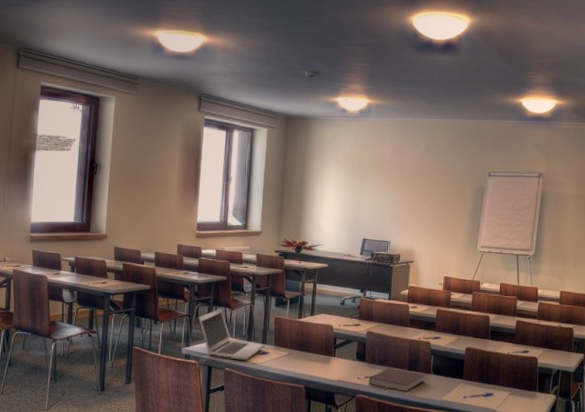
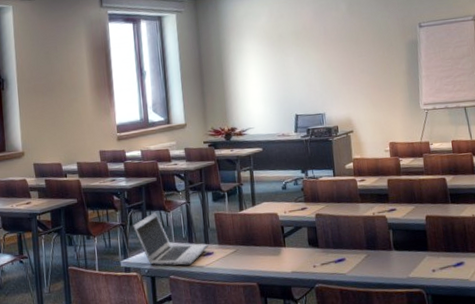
notebook: present [368,368,424,392] -> none [325,250,386,274]

